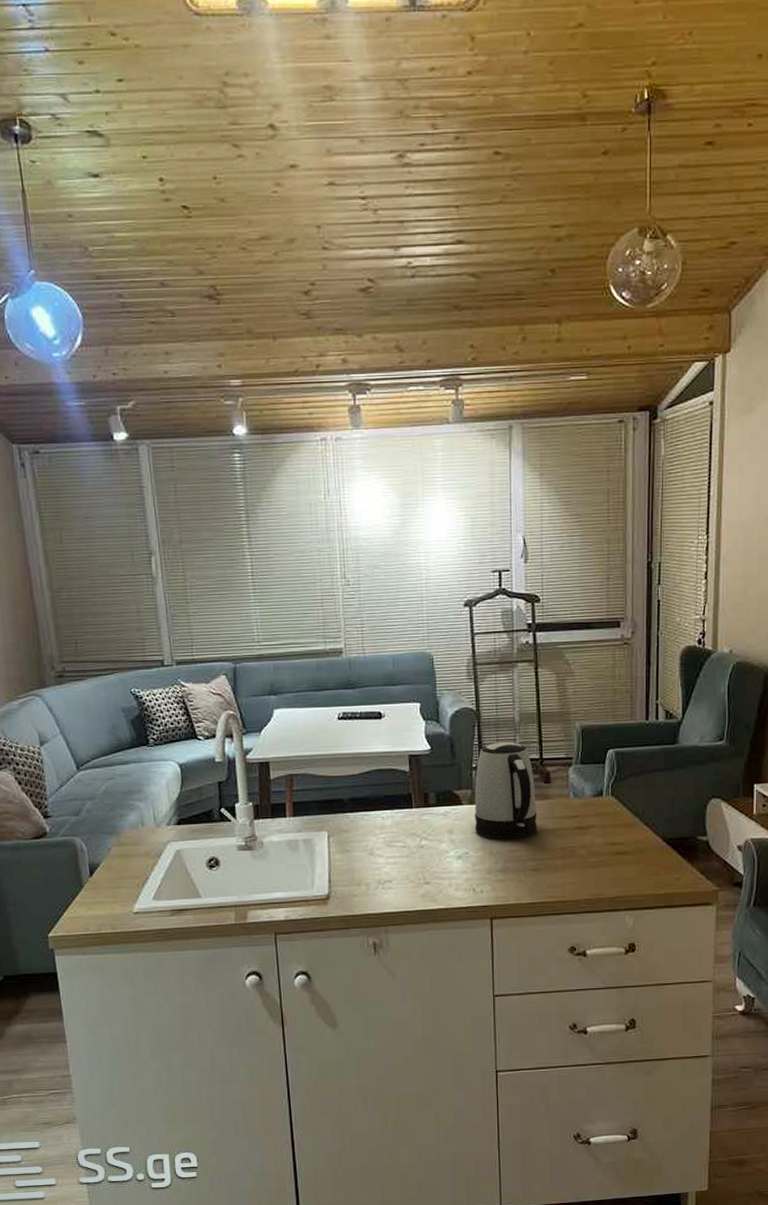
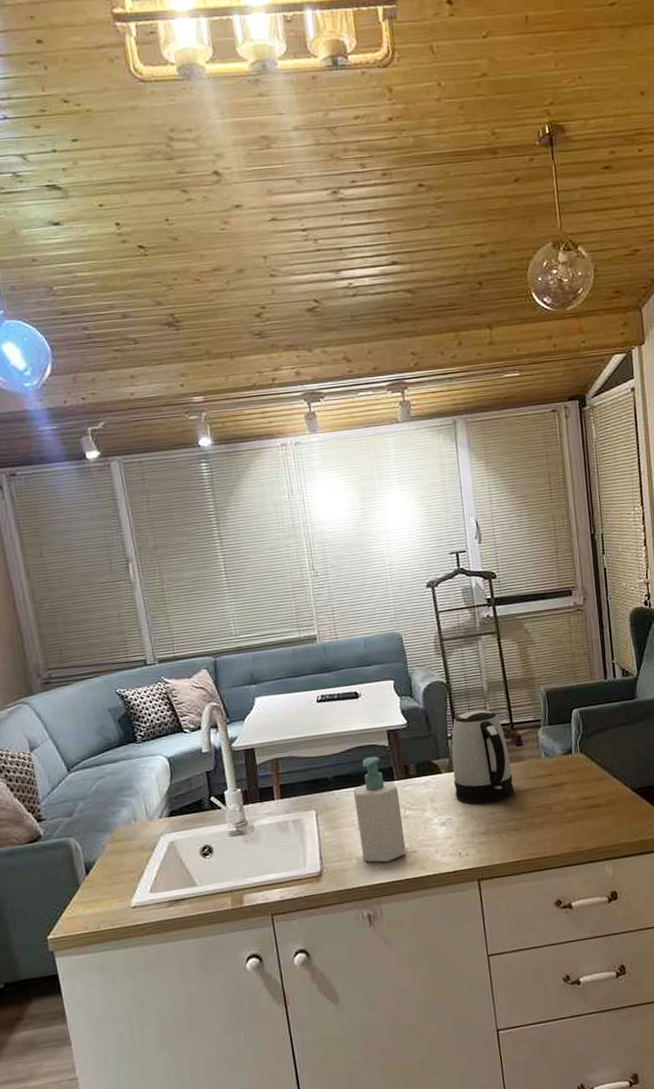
soap bottle: none [368,781,418,891] -> present [353,756,406,863]

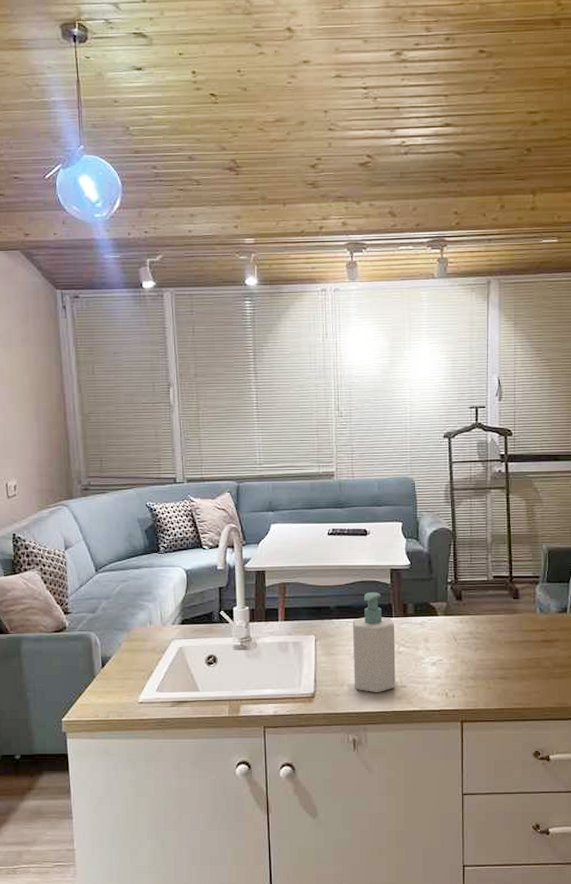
kettle: present [451,710,514,803] -> none [449,560,506,649]

